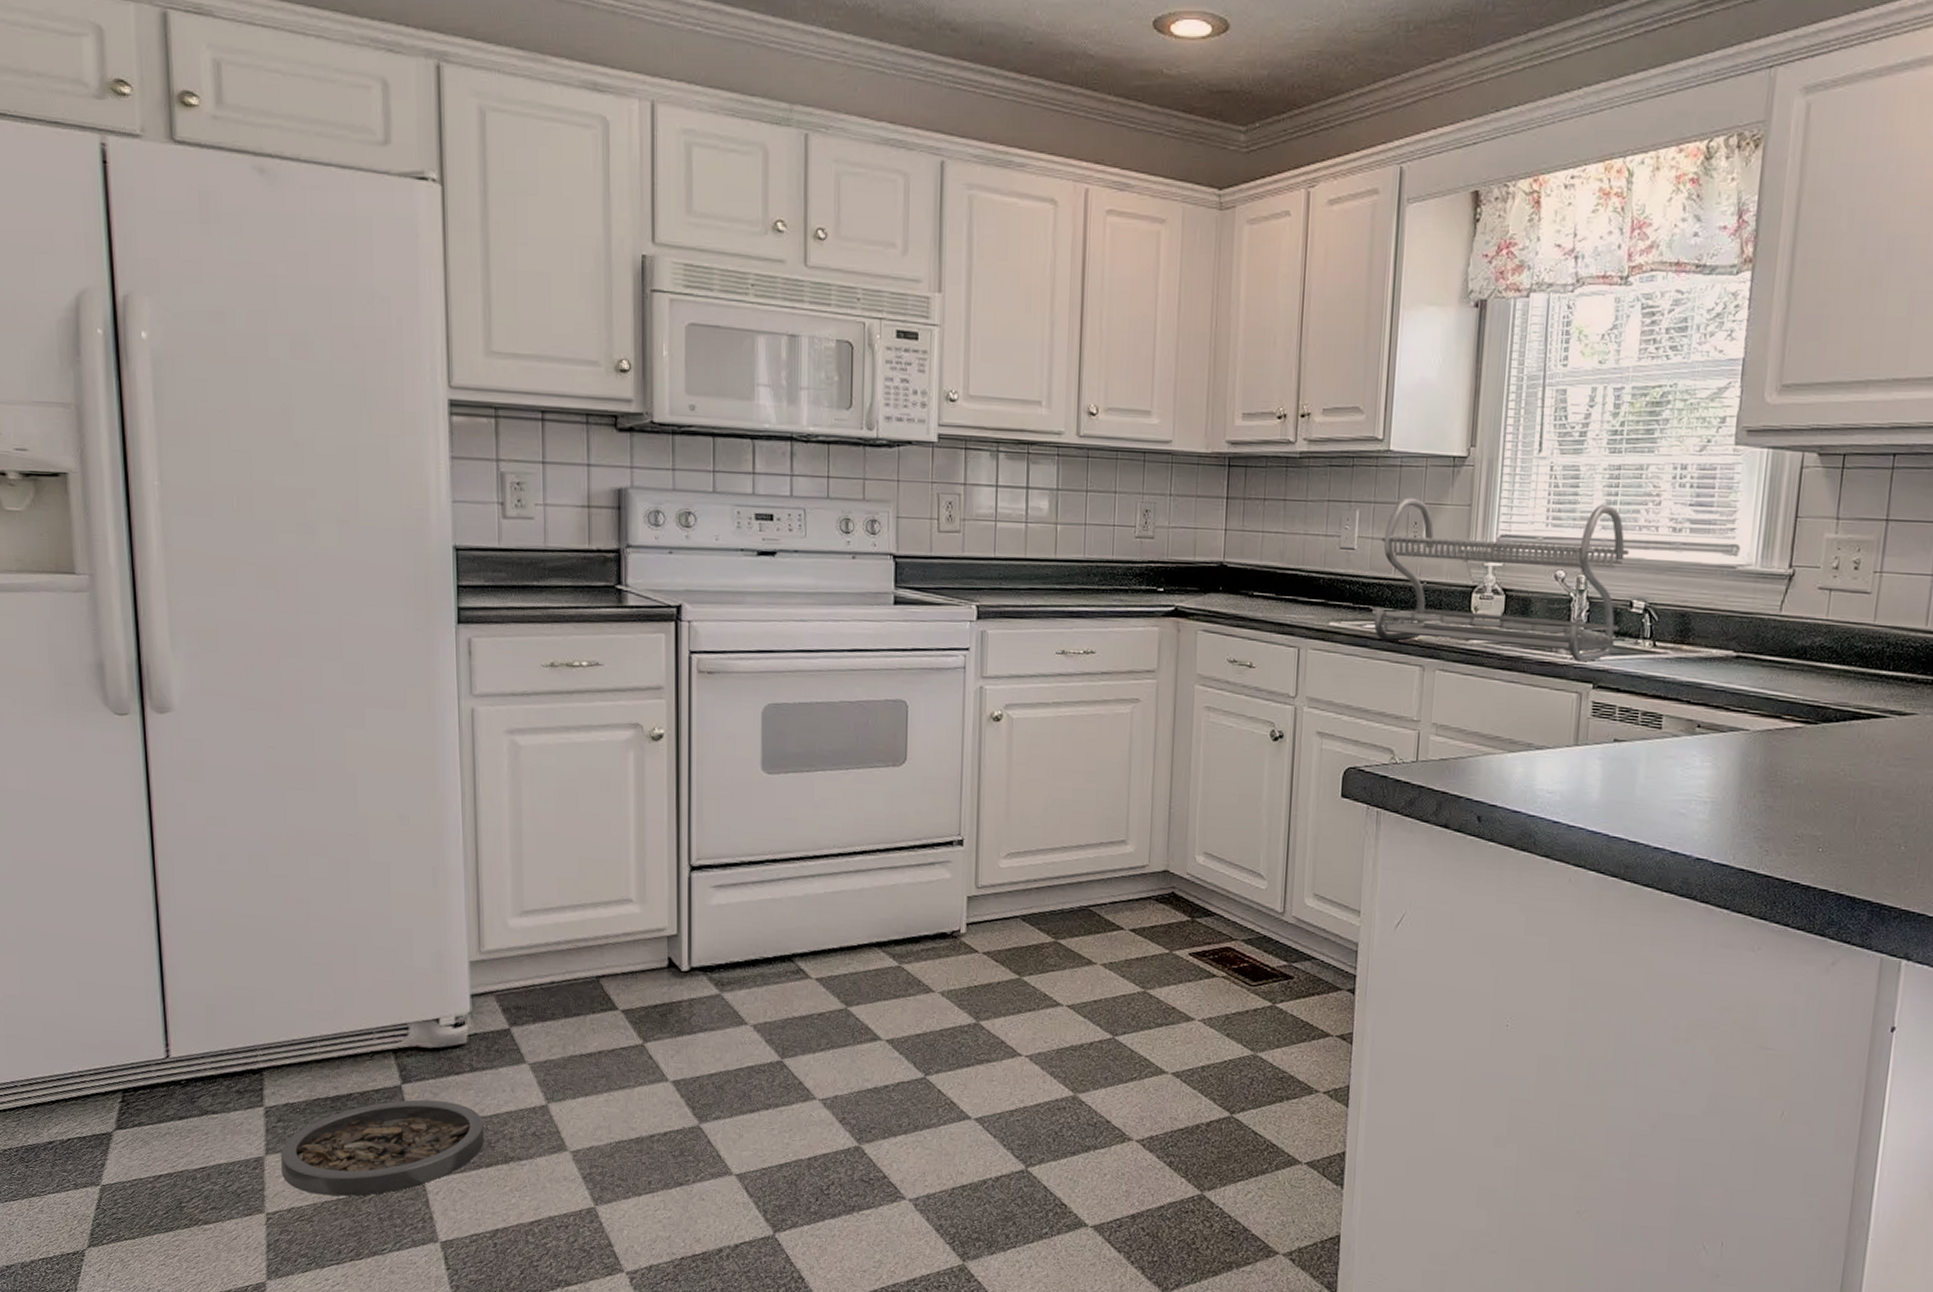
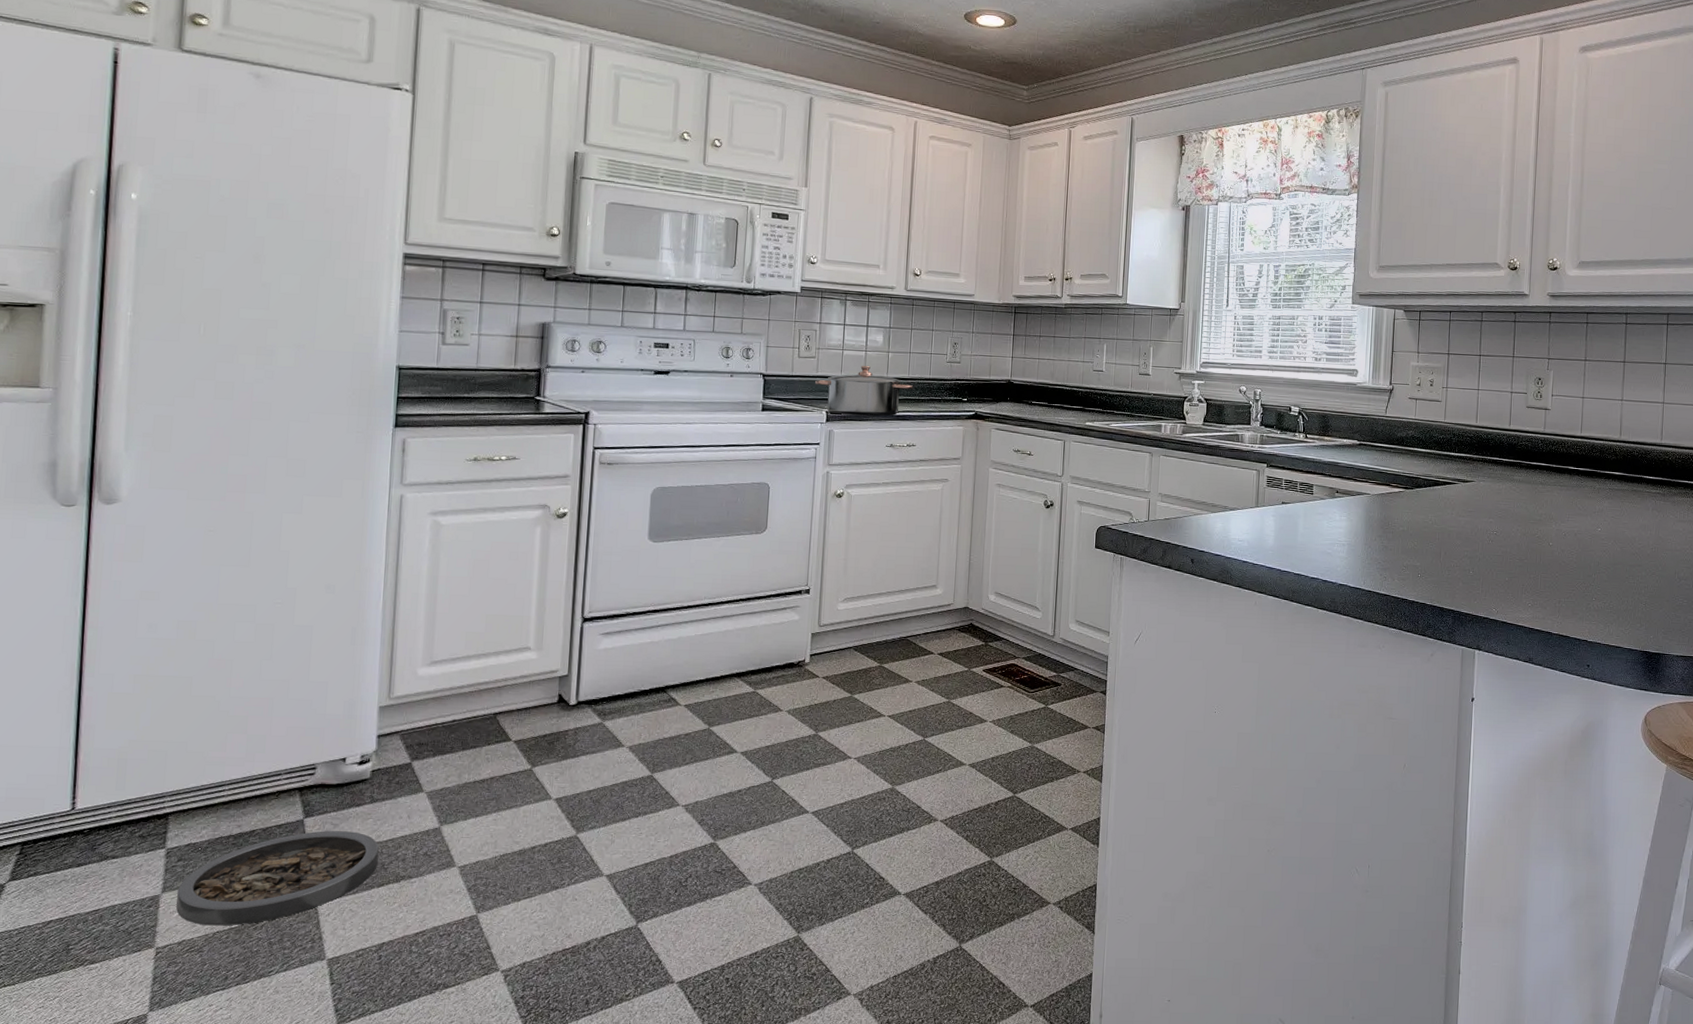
cooking pot: none [961,541,1092,613] -> present [815,365,914,417]
dish rack: present [1372,497,1630,662] -> none [1116,336,1288,449]

